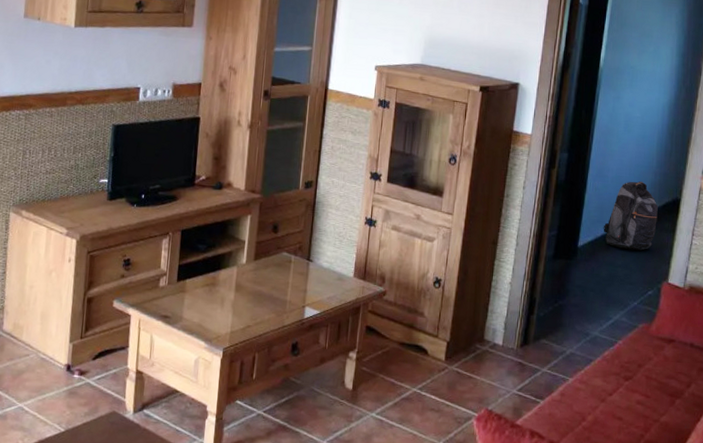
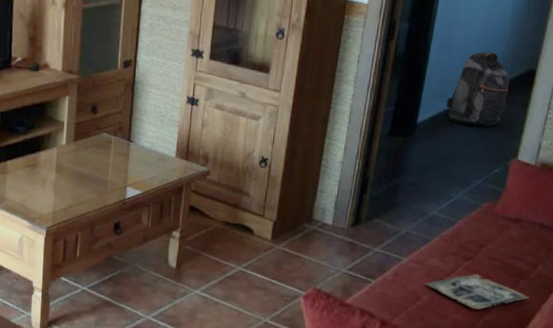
magazine: none [589,394,684,429] -> present [425,274,529,310]

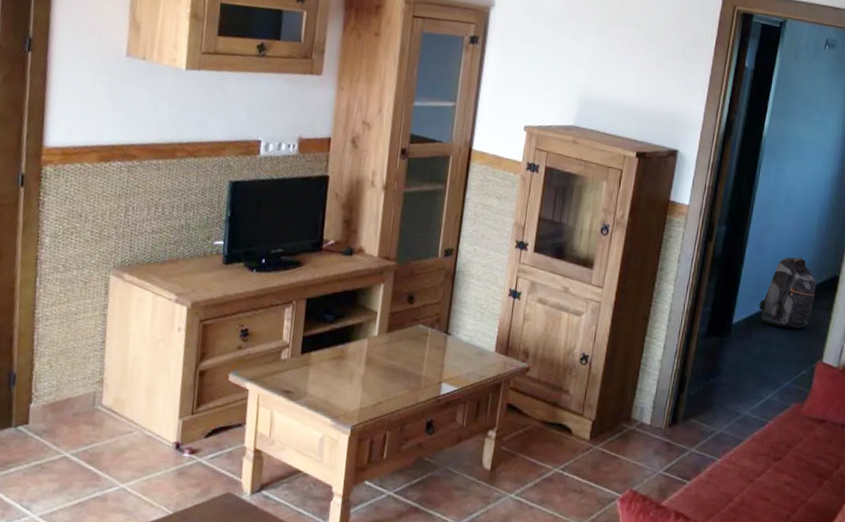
magazine: present [425,274,529,310] -> none [737,474,832,510]

